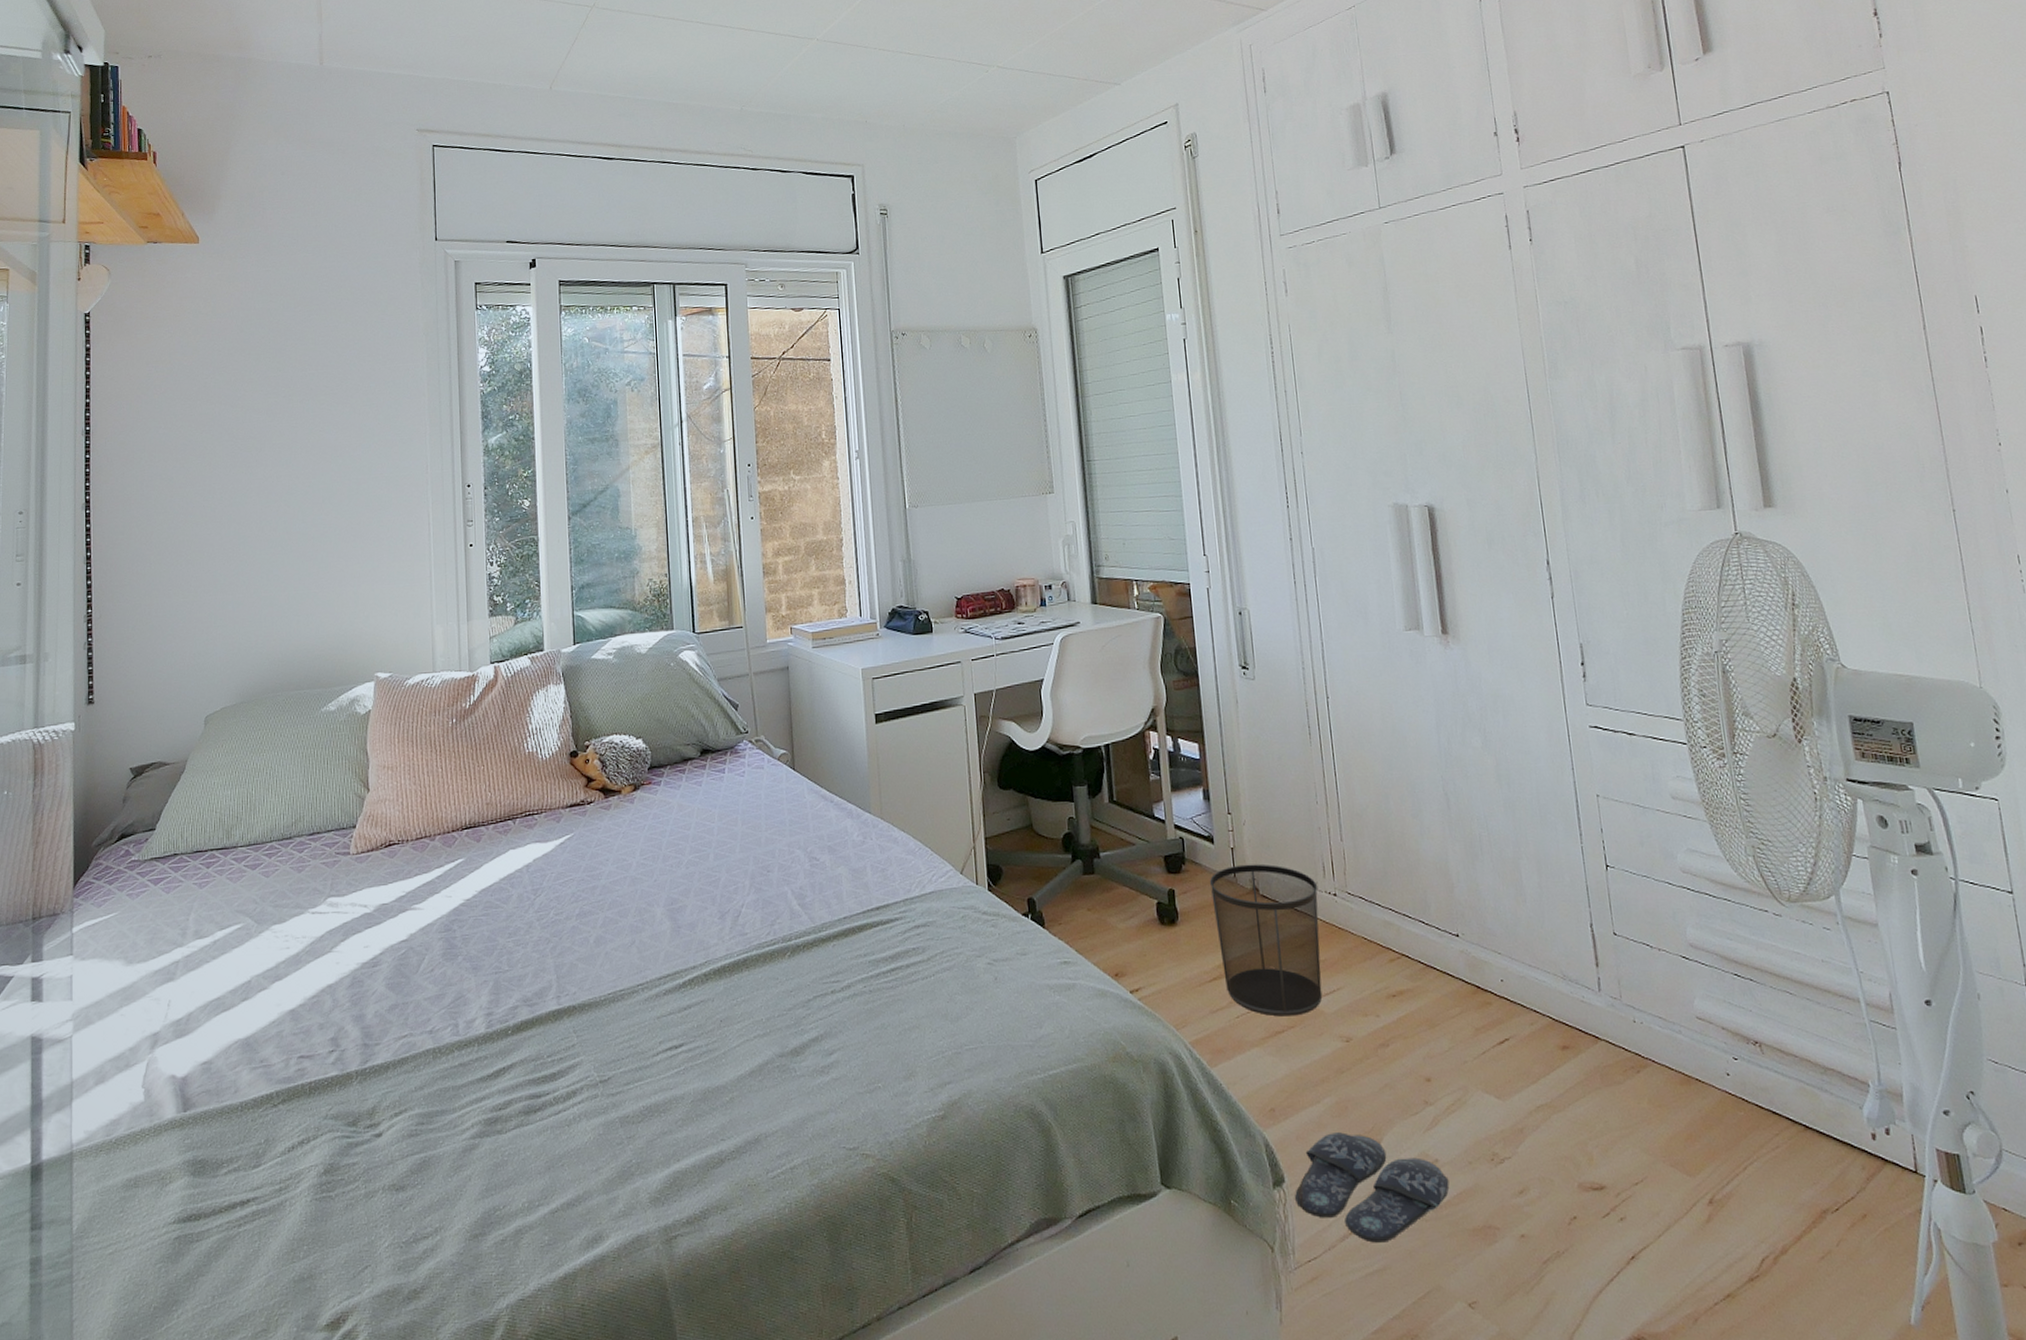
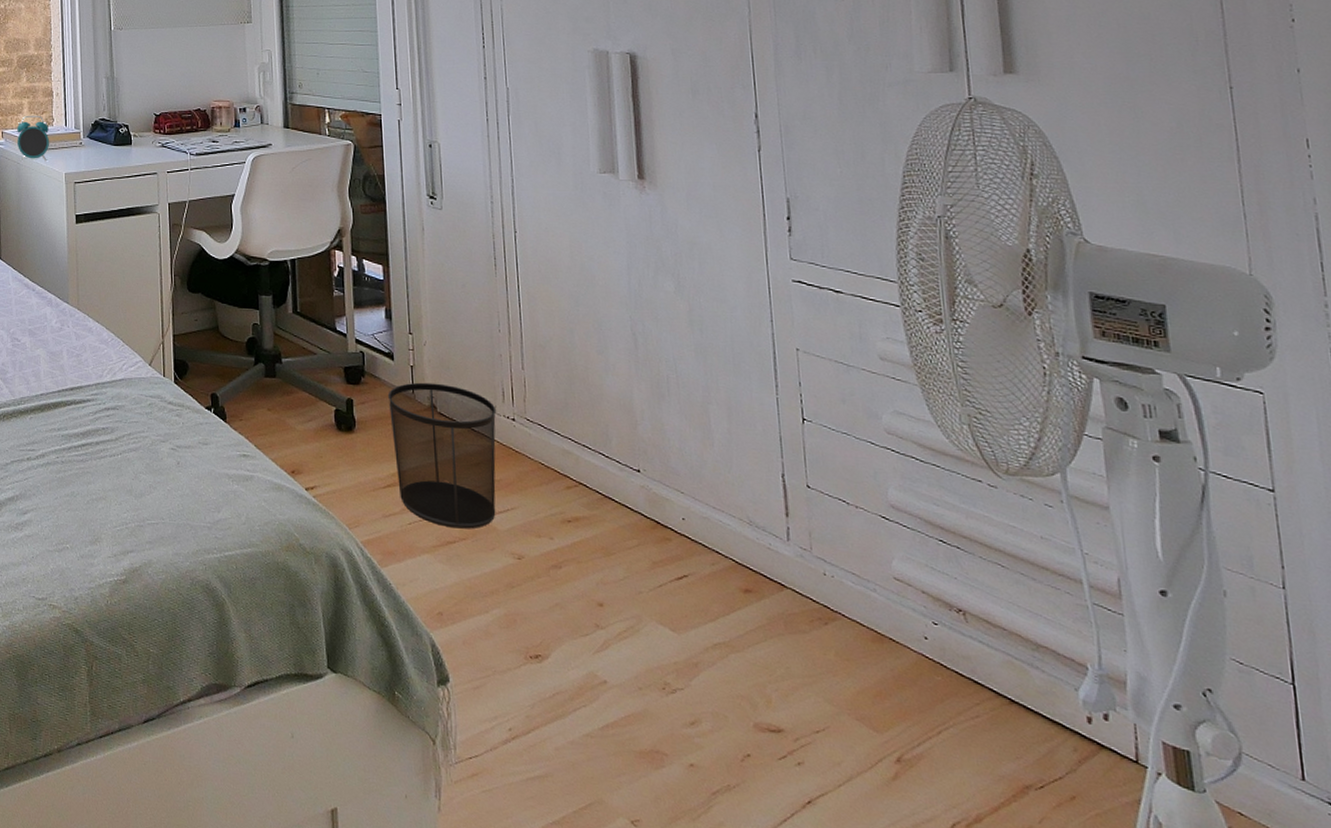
alarm clock: none [807,606,843,661] -> present [17,115,49,163]
slippers: present [1295,1132,1449,1243] -> none [459,642,617,752]

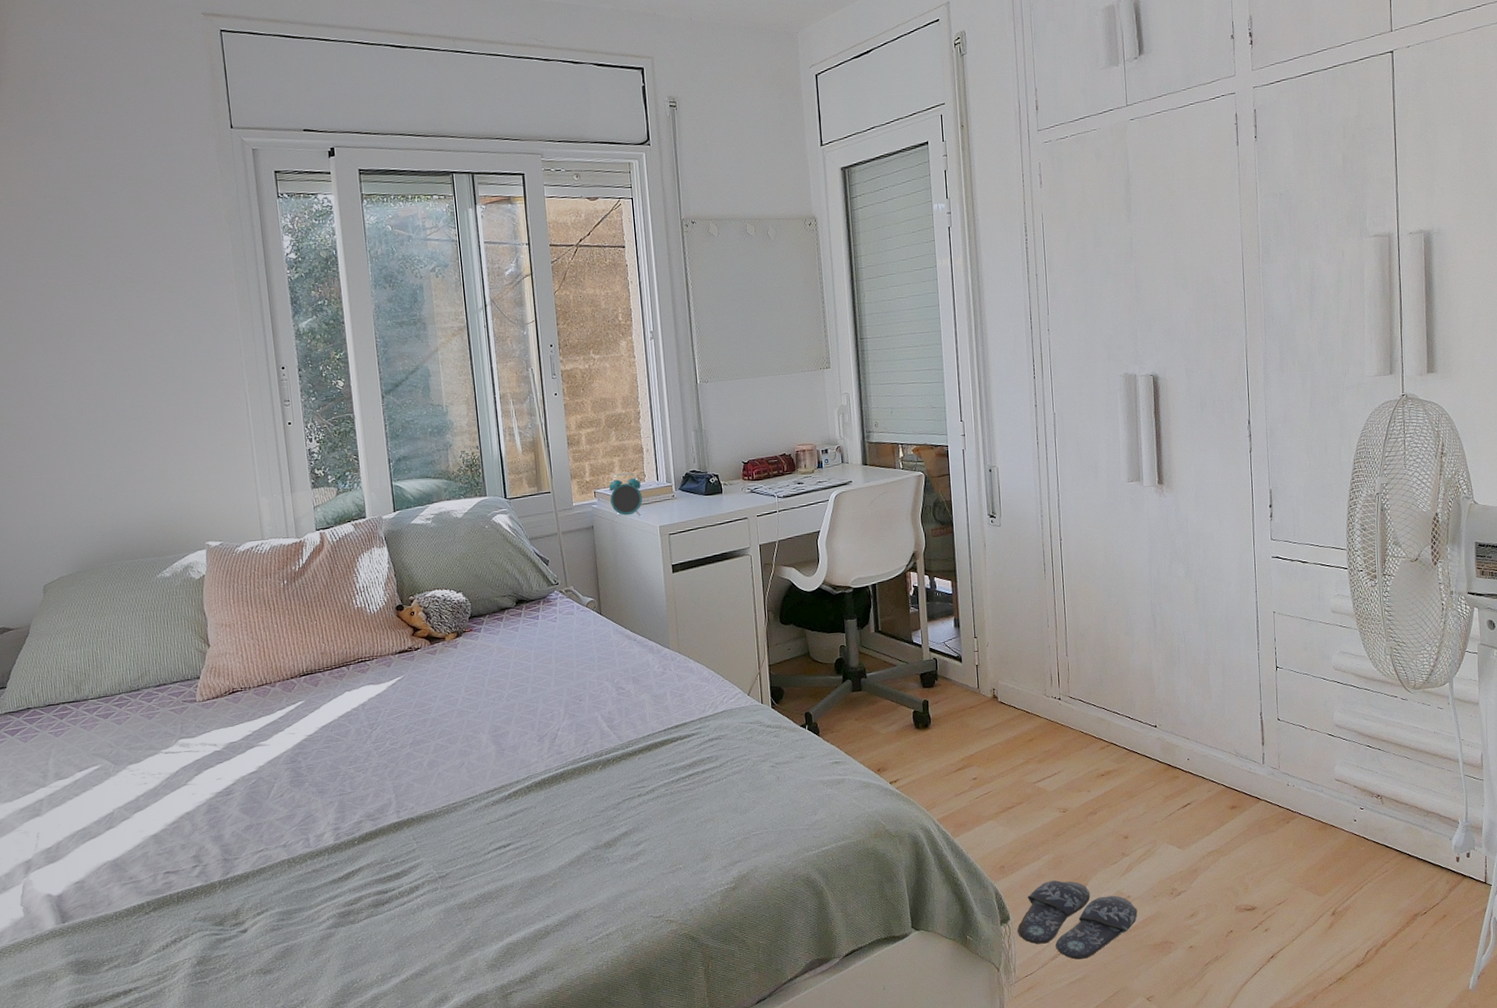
waste bin: present [387,382,497,529] -> none [957,677,1046,796]
slippers: none [459,642,617,752] -> present [1017,880,1138,960]

